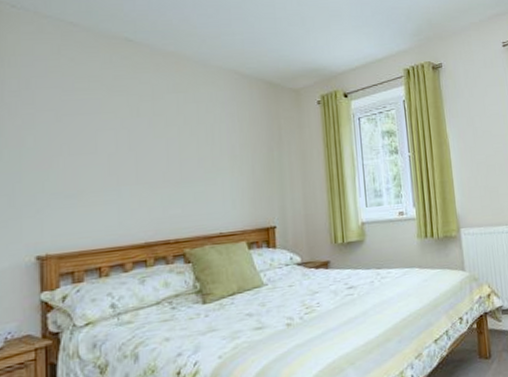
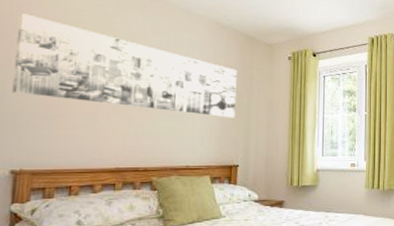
wall art: none [28,87,267,176] -> present [12,13,237,118]

